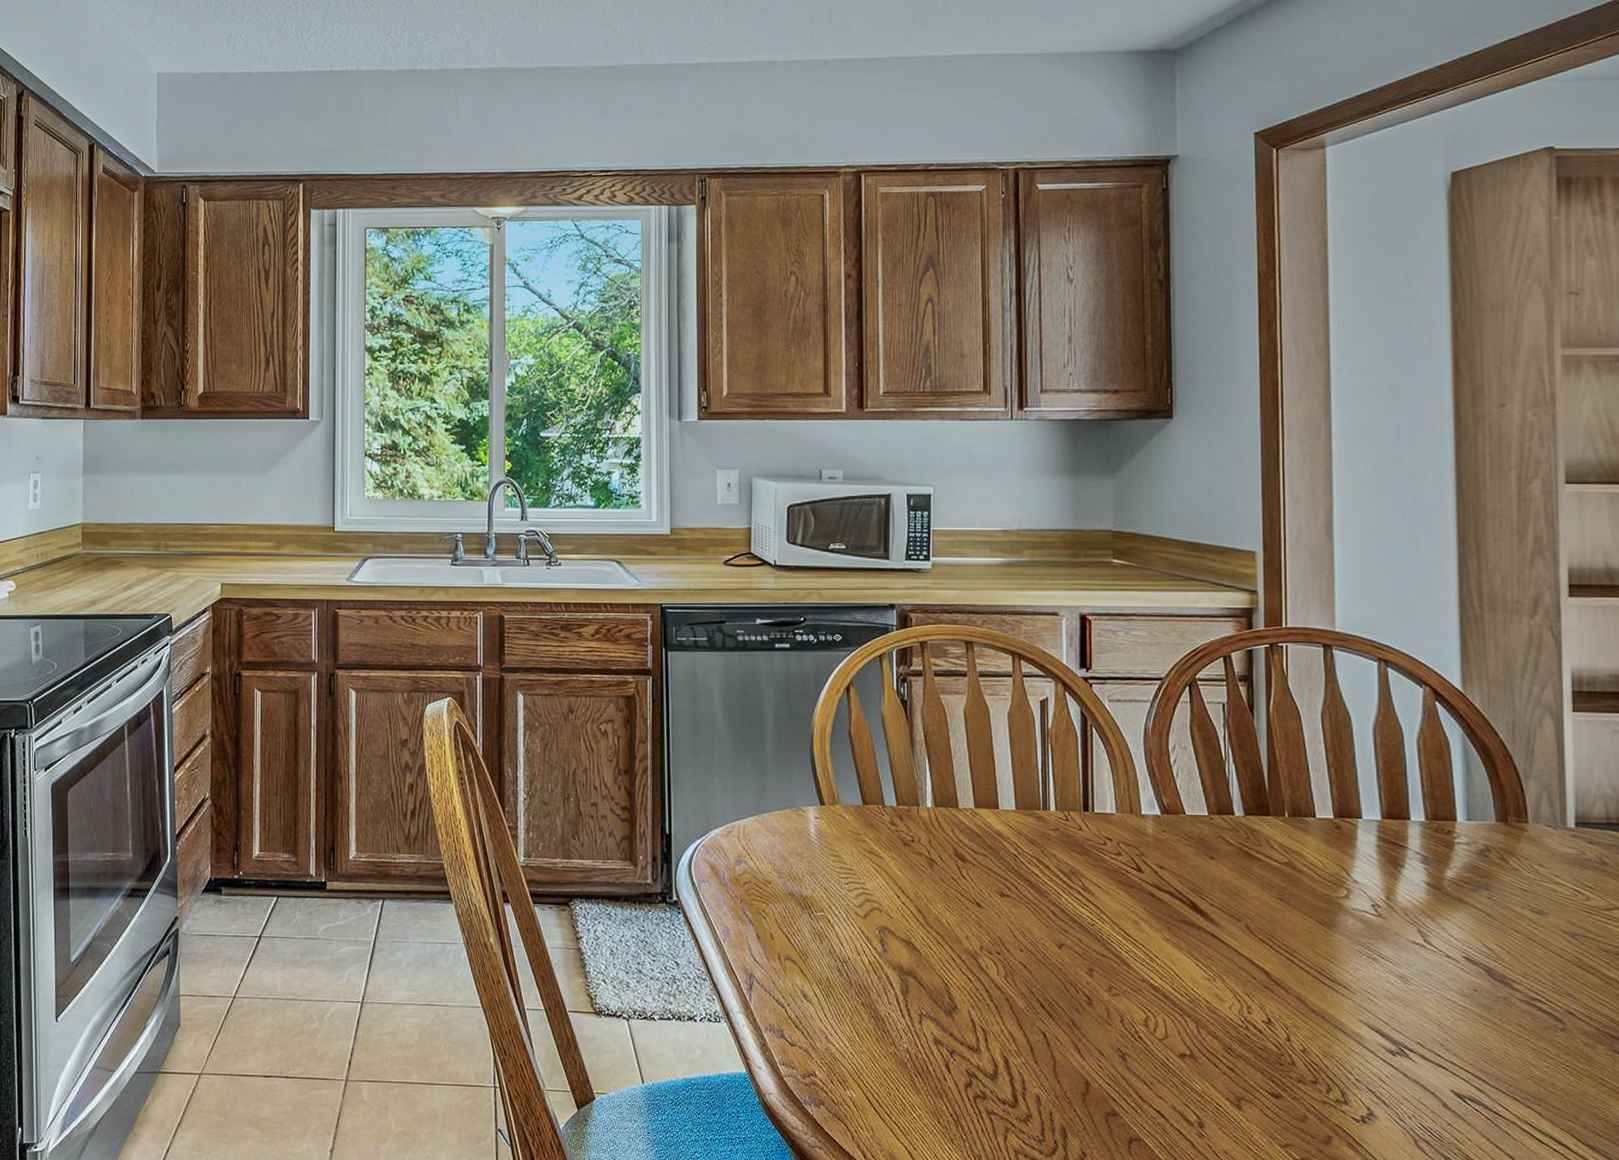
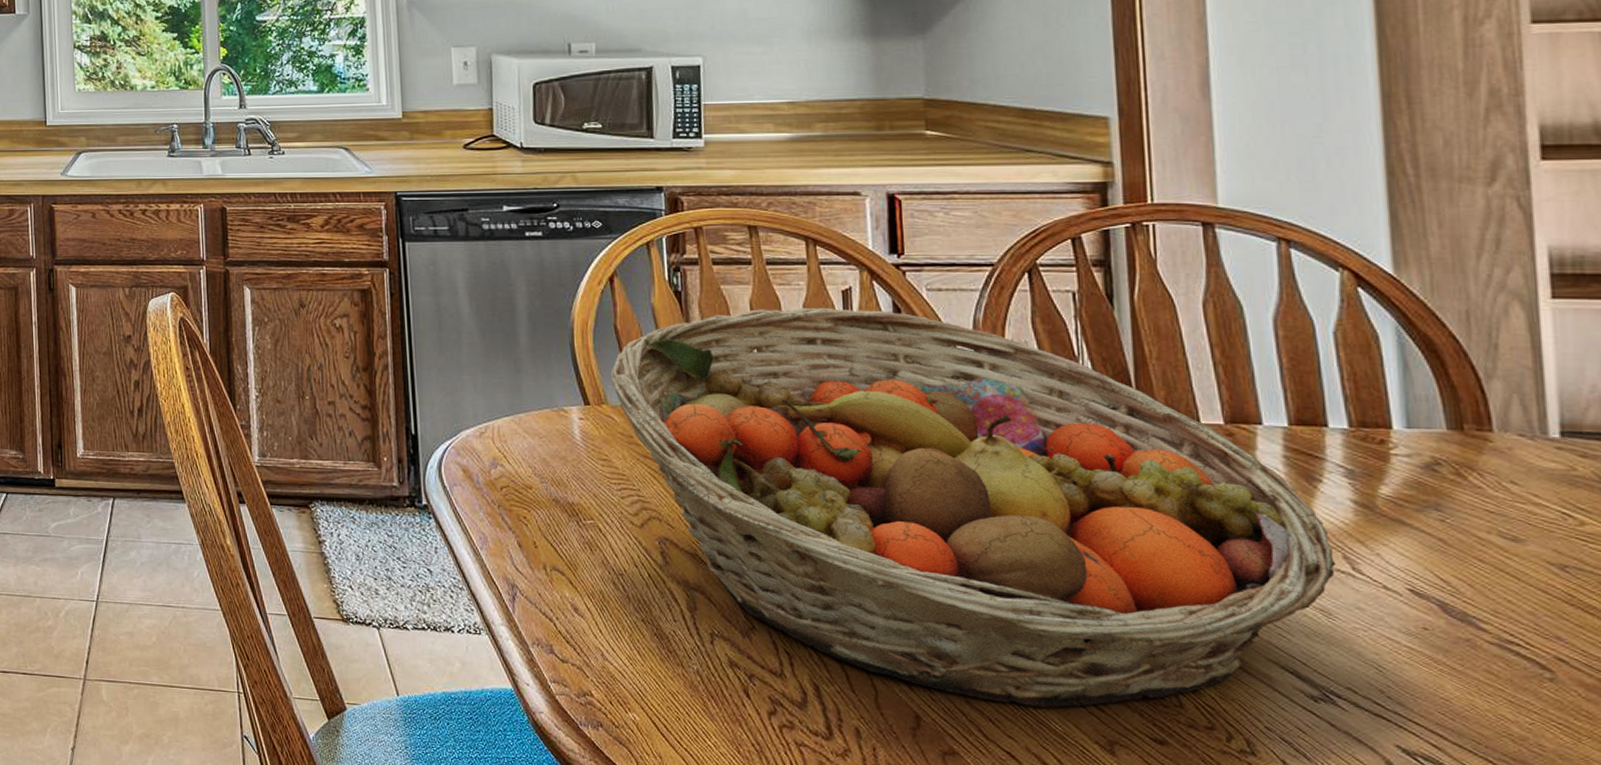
fruit basket: none [843,716,1413,1070] -> present [610,308,1337,708]

